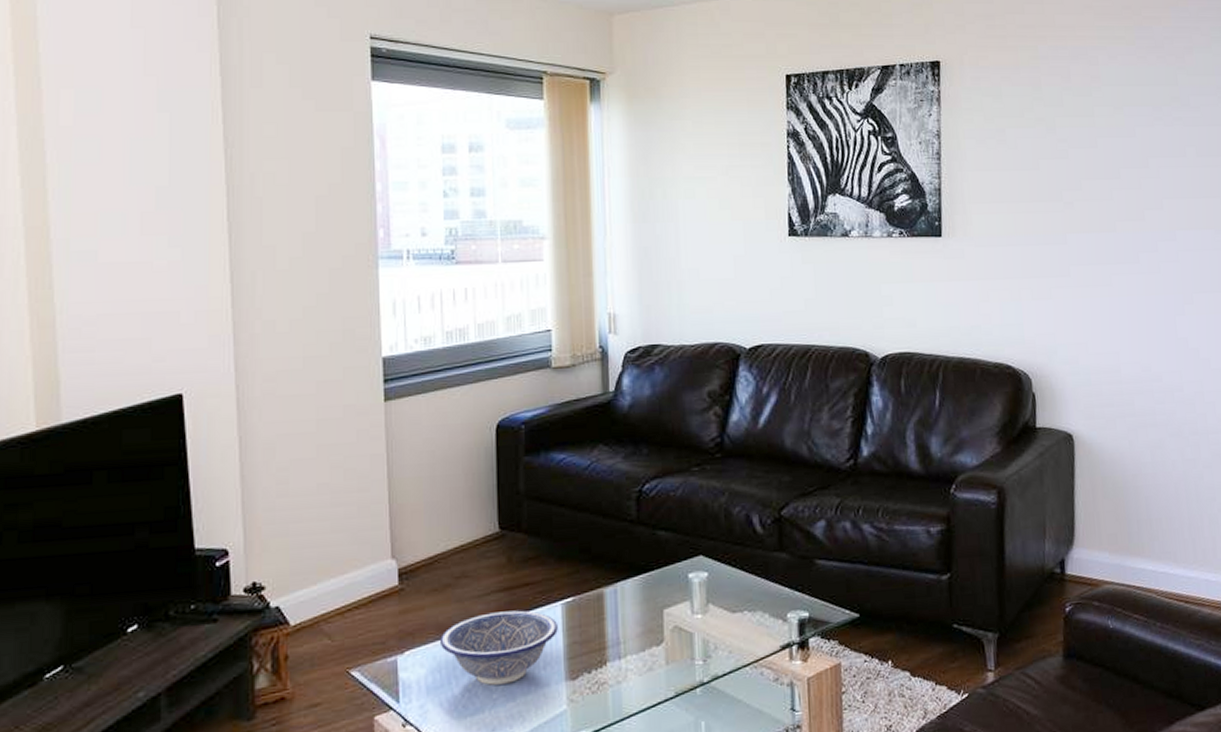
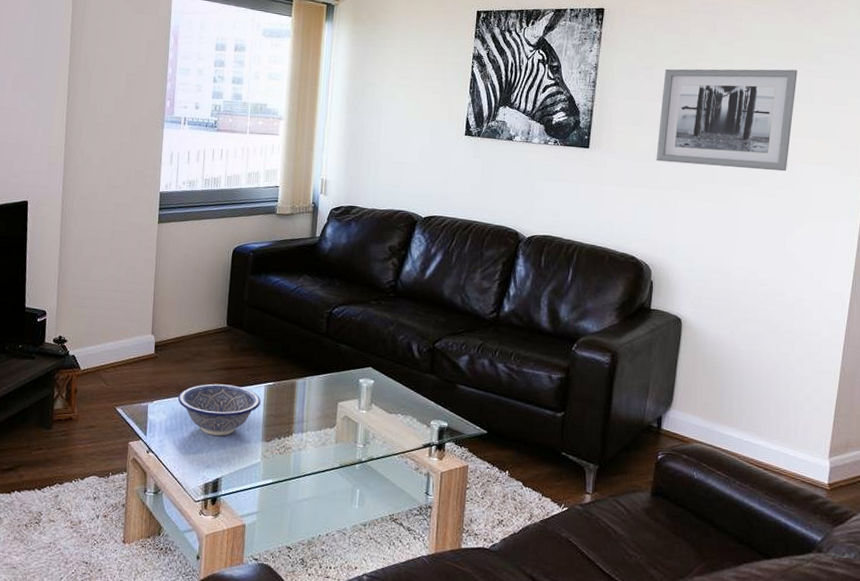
wall art: none [1018,119,1168,245] -> present [656,69,798,172]

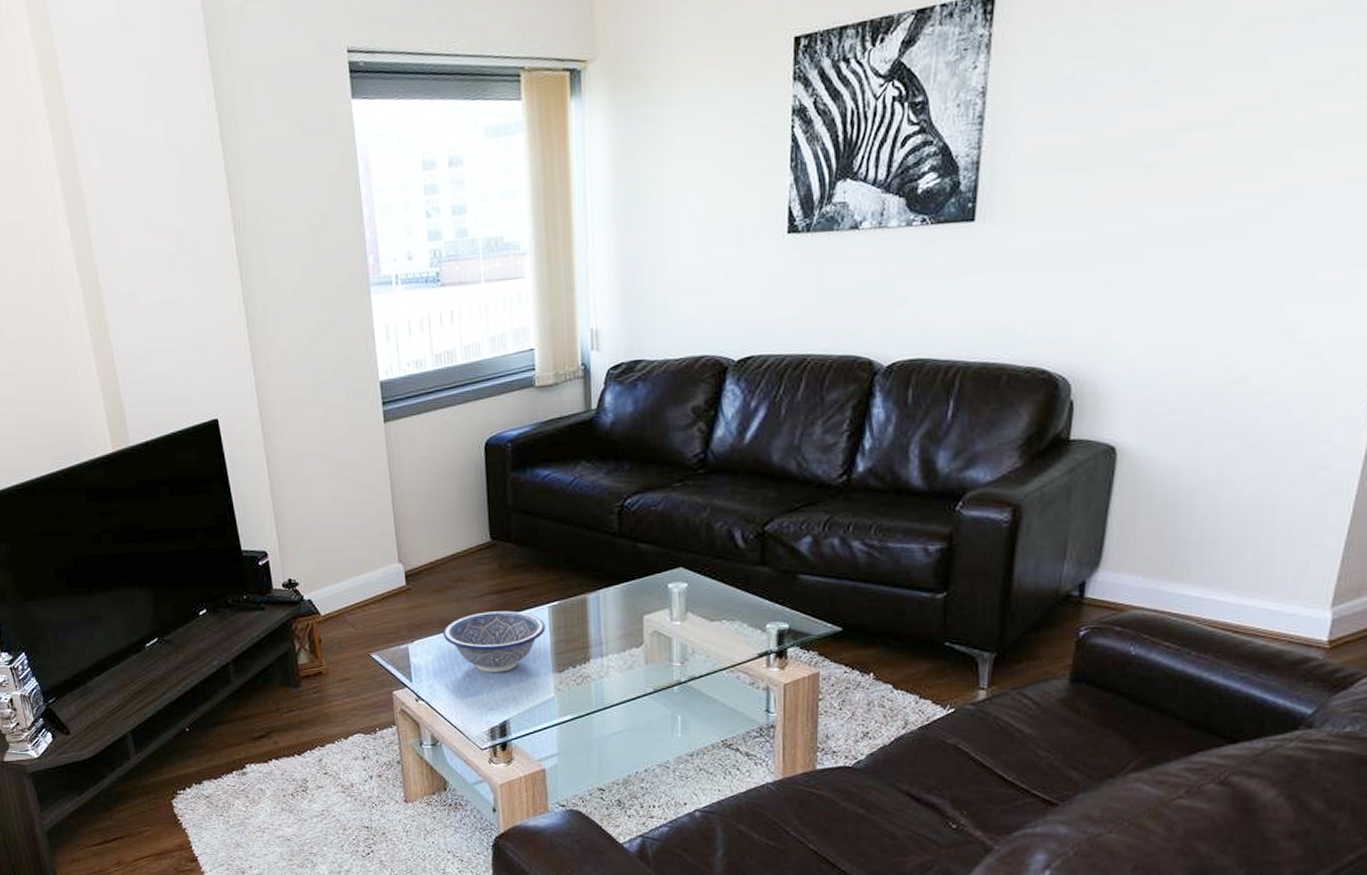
wall art: present [656,69,798,172] -> none [1079,35,1318,224]

